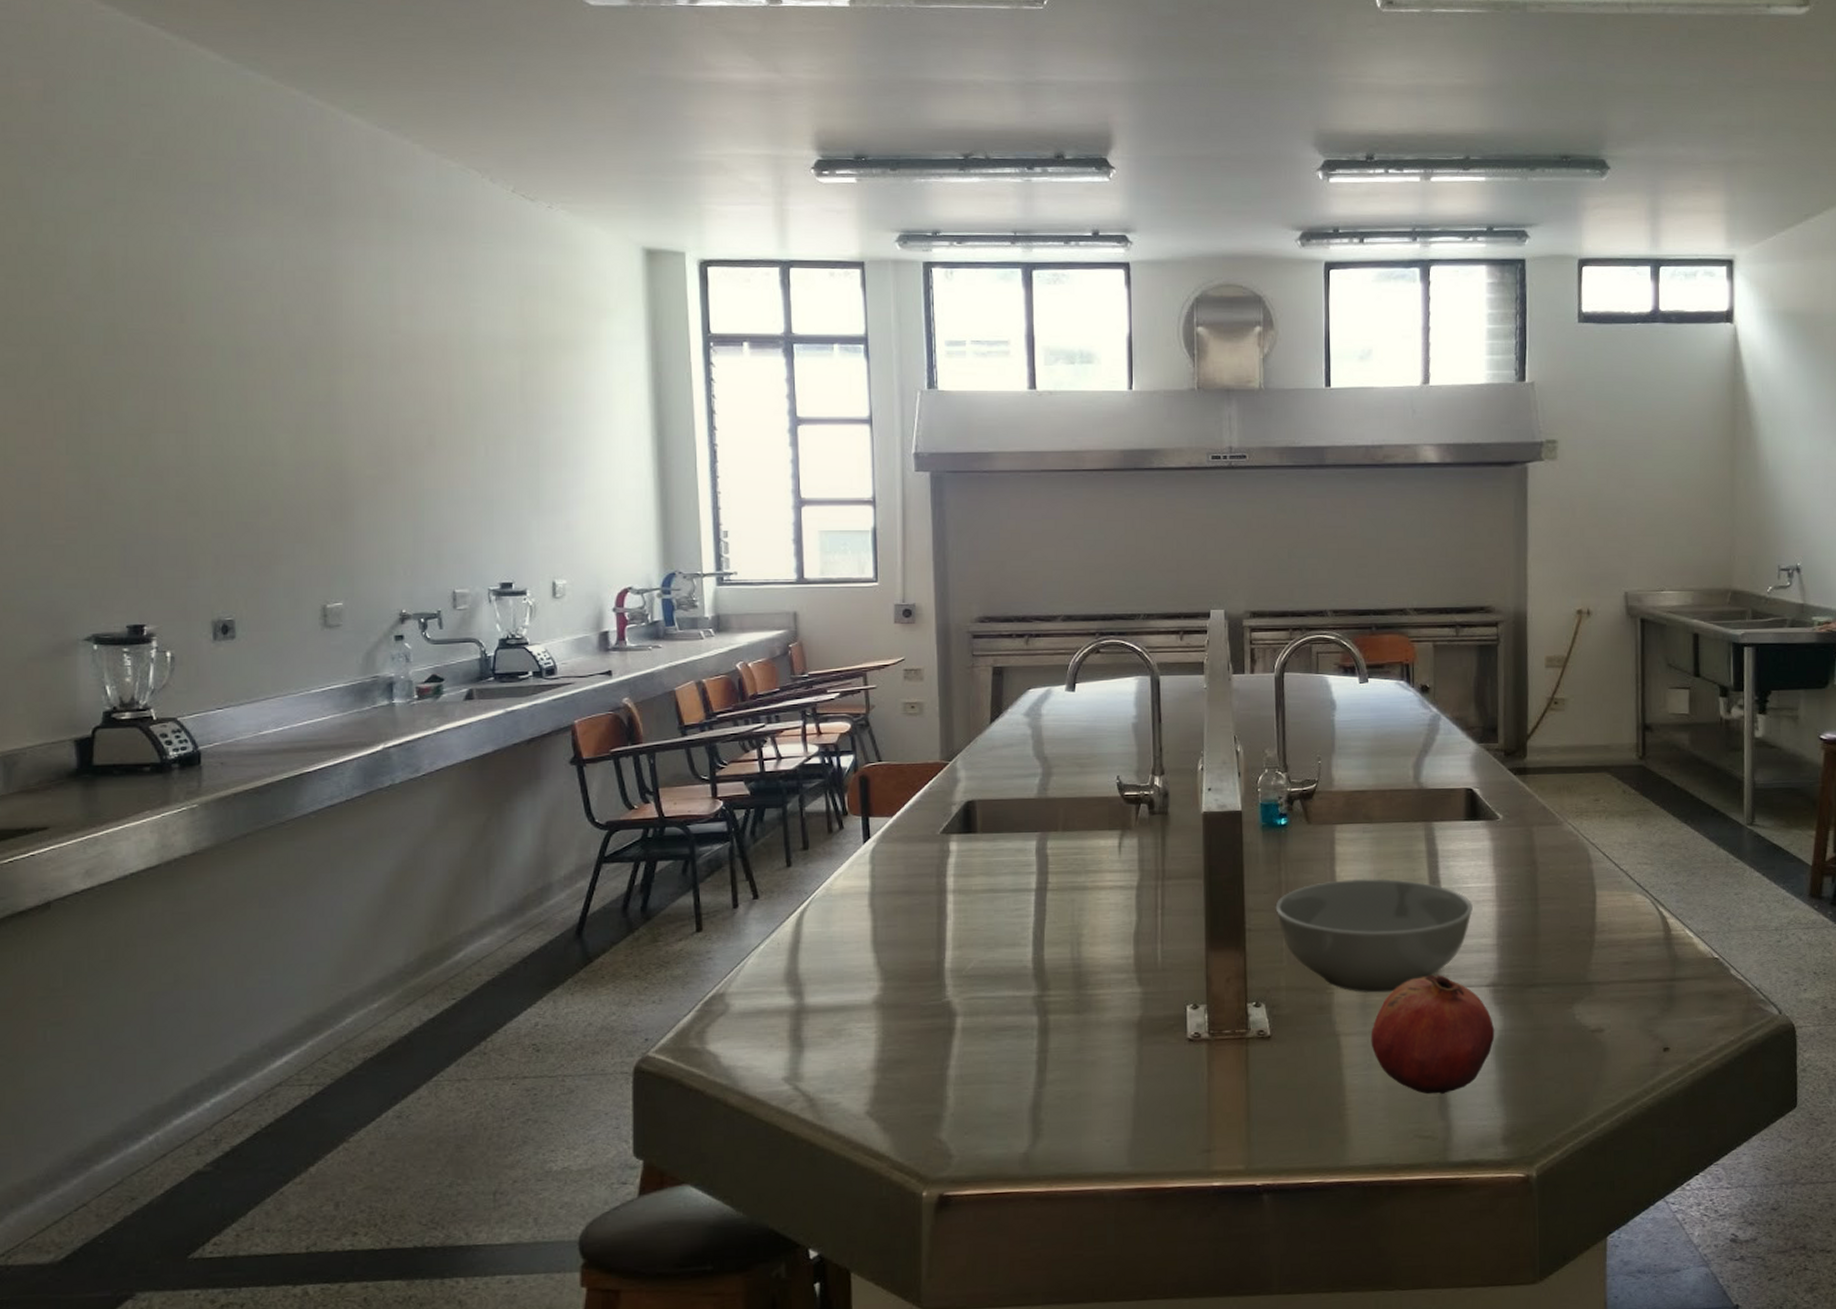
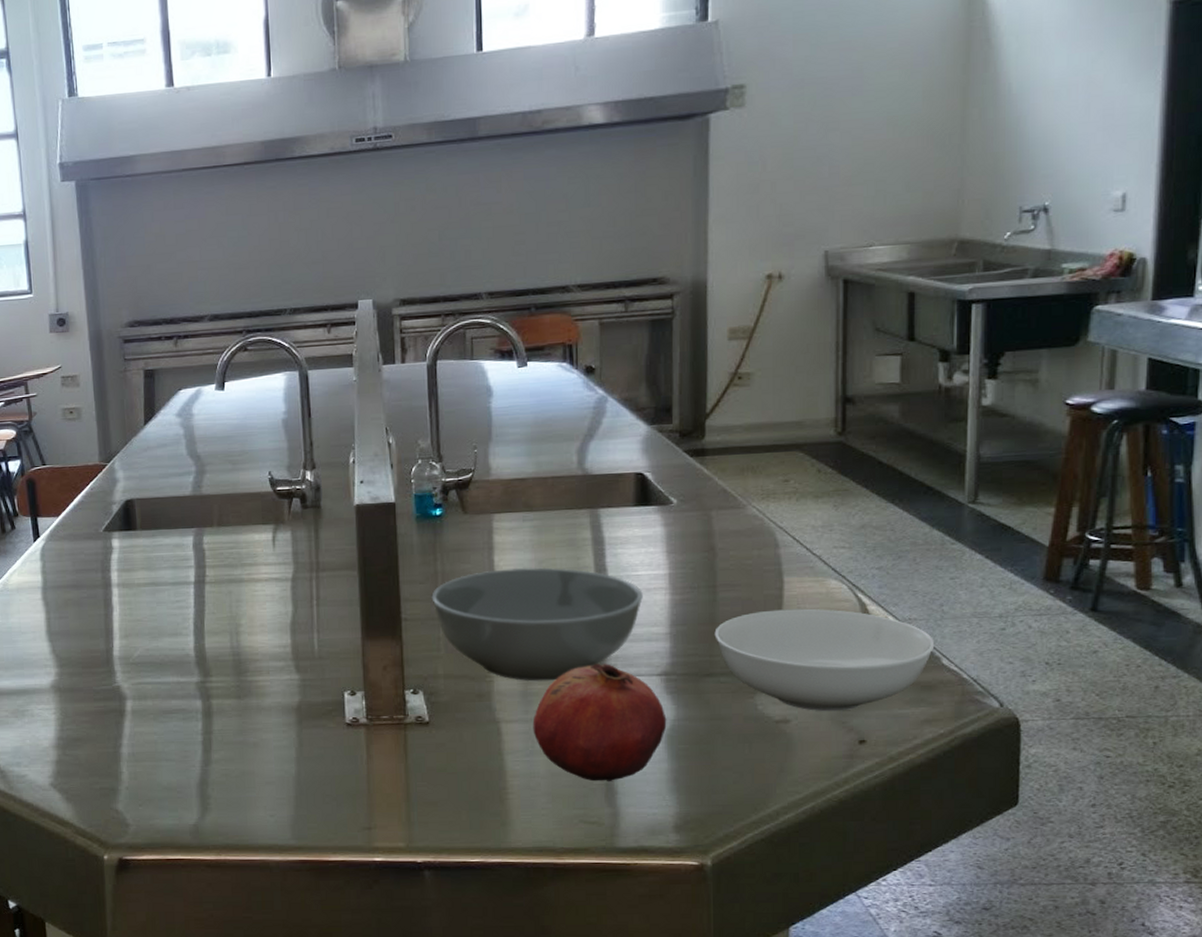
bowl: none [1537,921,1724,1021] -> present [714,608,935,712]

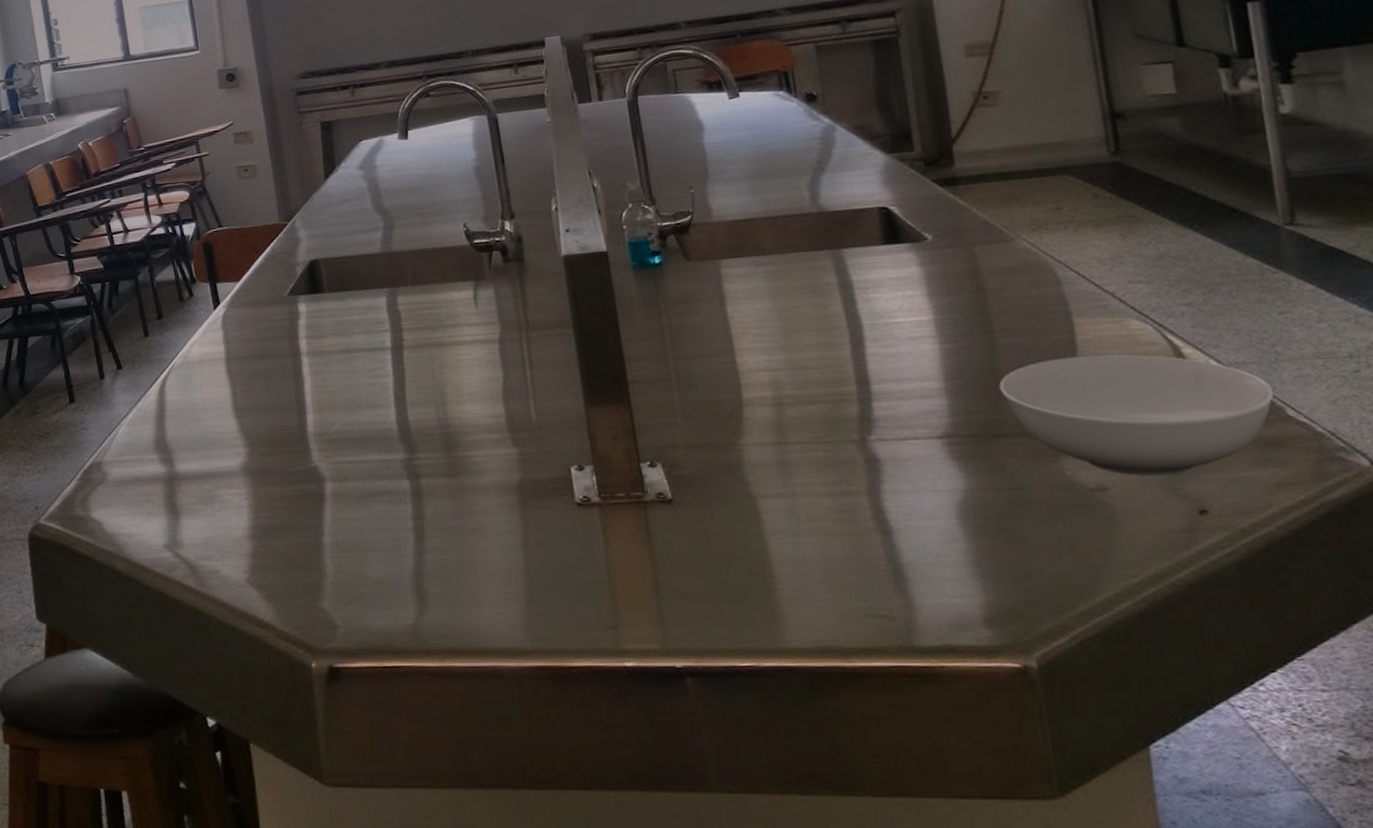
bowl: present [431,567,643,681] -> none [659,317,907,449]
fruit: present [532,664,667,782] -> none [794,426,958,567]

